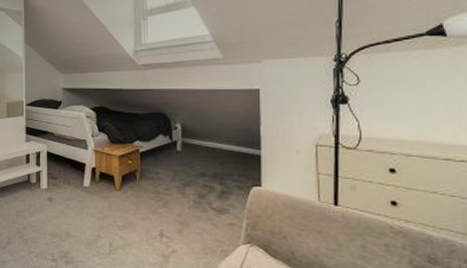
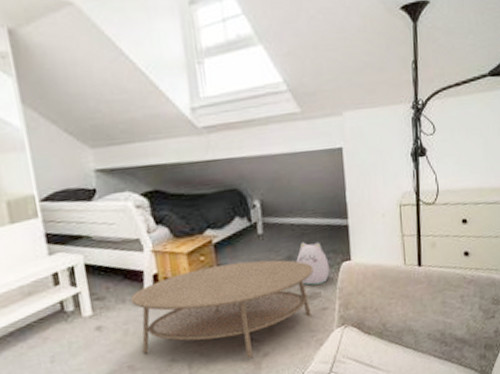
coffee table: none [74,170,224,252] -> present [130,260,314,359]
plush toy: none [208,163,240,202] -> present [296,241,330,286]

